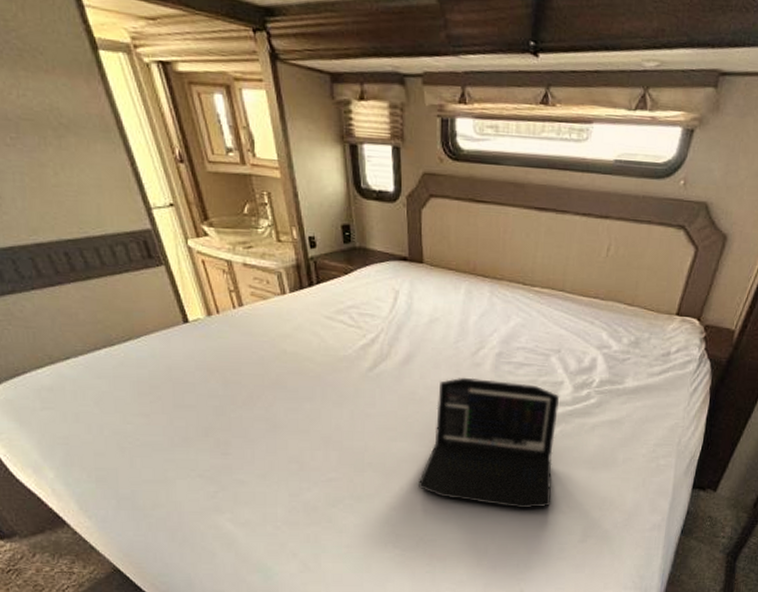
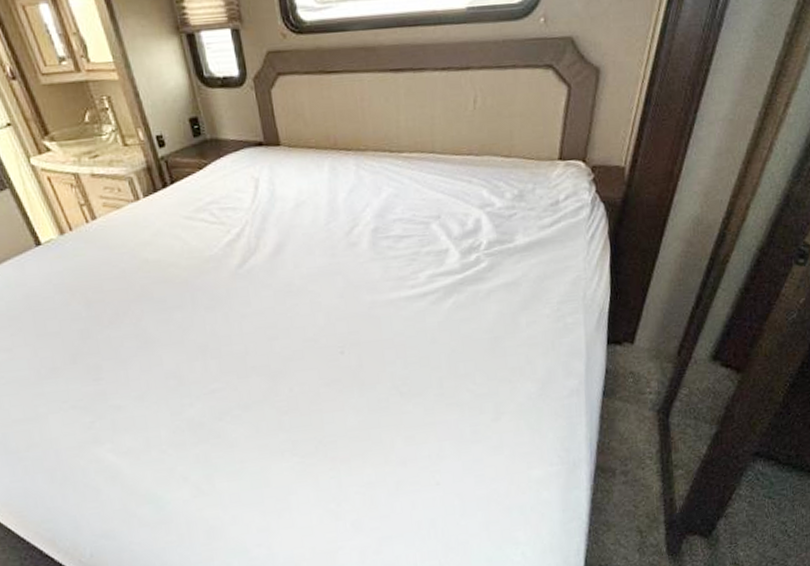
laptop: present [419,377,560,509] -> none [308,257,456,394]

